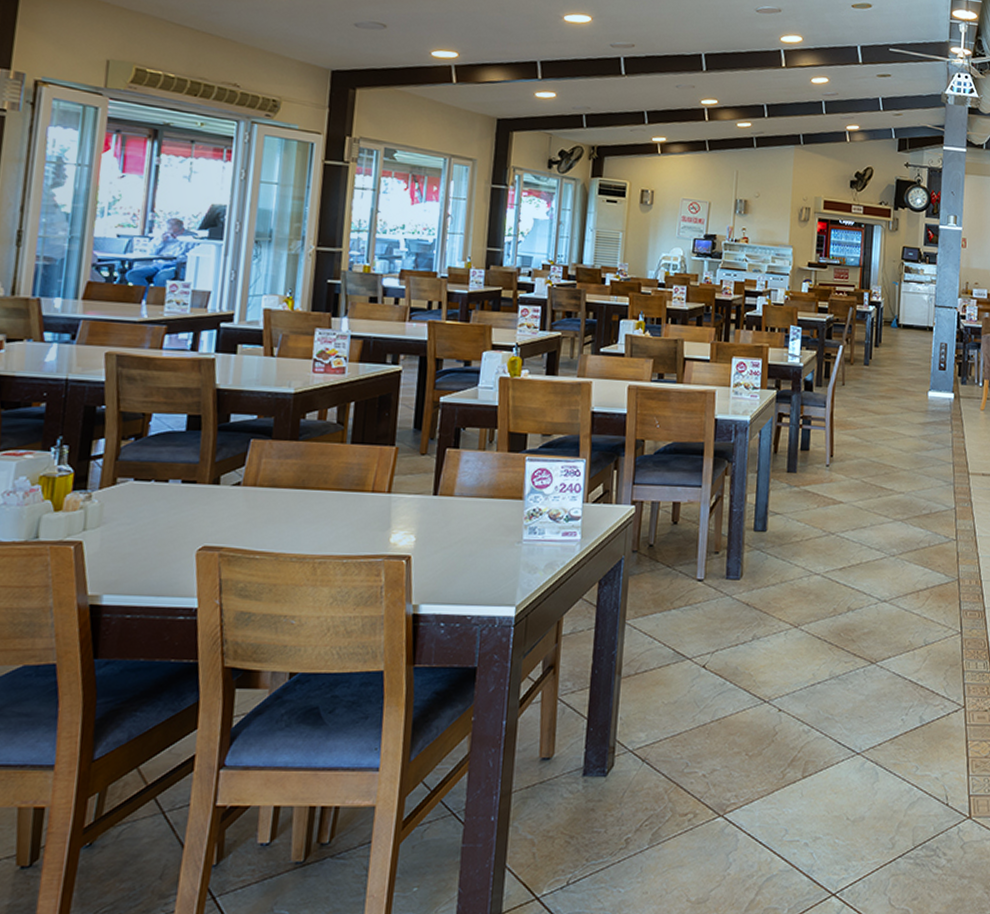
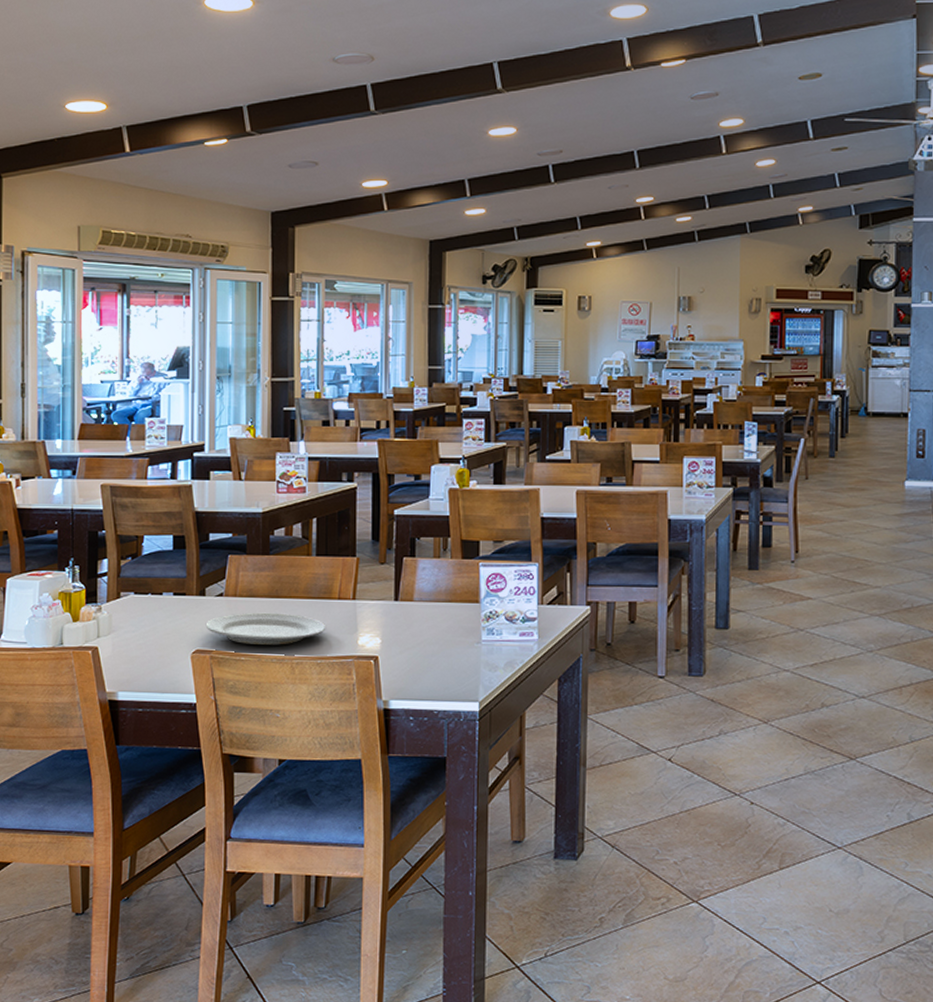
plate: none [216,504,356,542] -> present [205,612,326,645]

